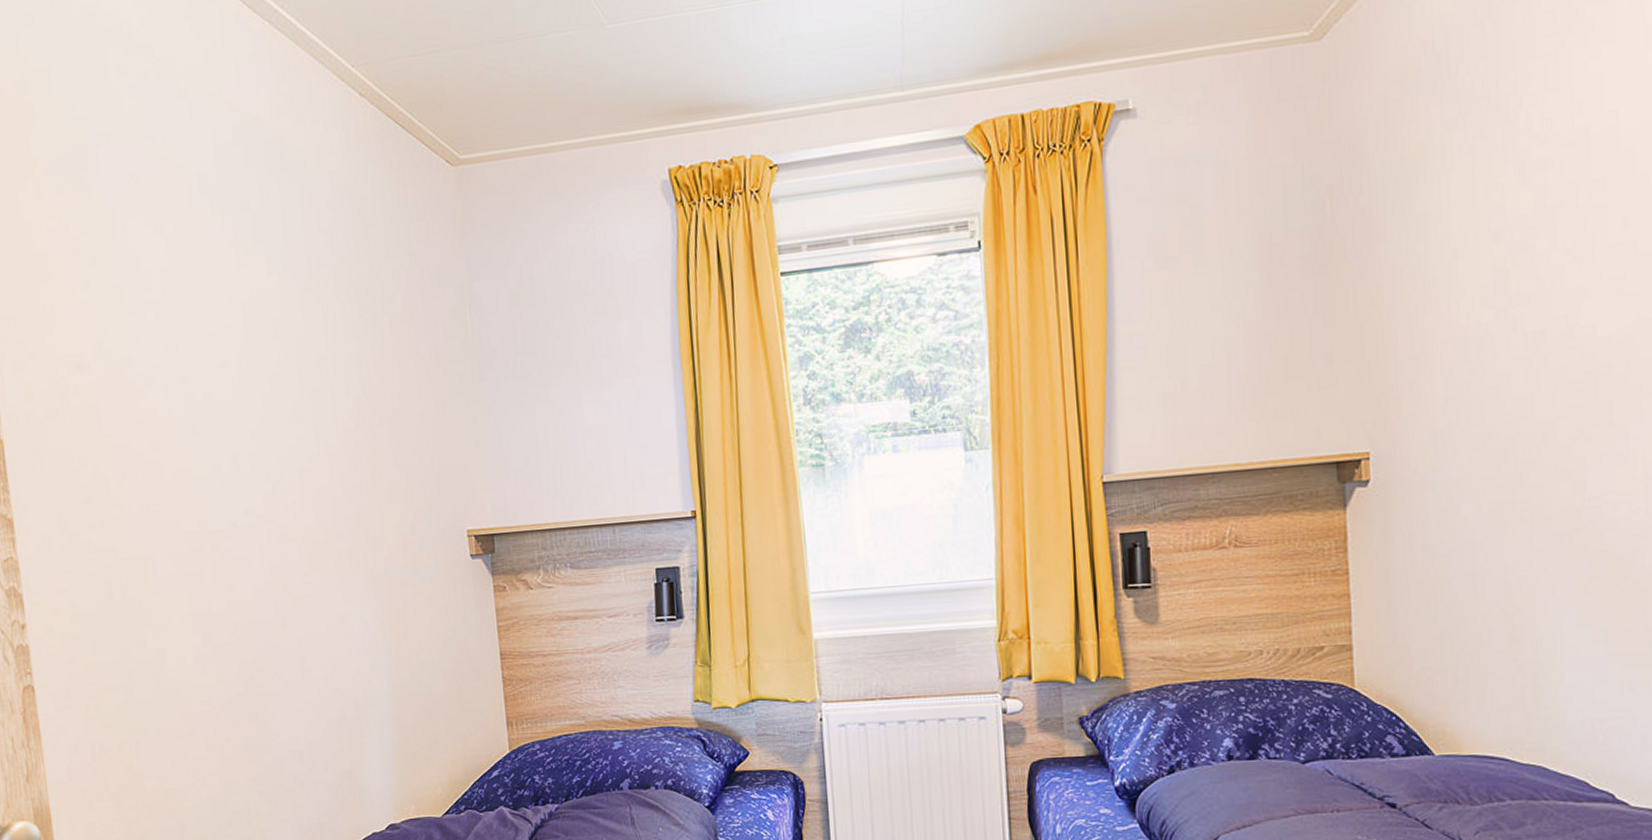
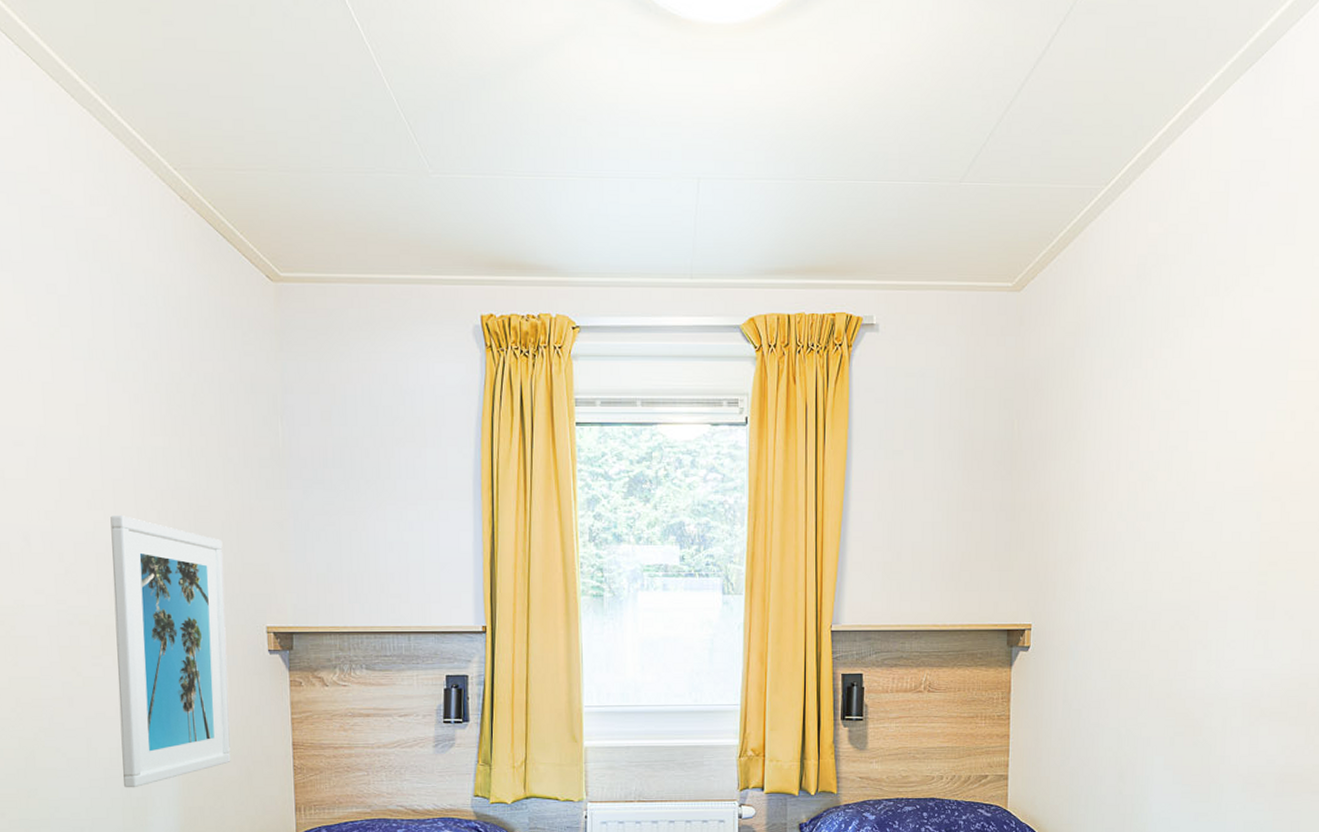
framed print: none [311,427,440,709] -> present [110,516,231,788]

